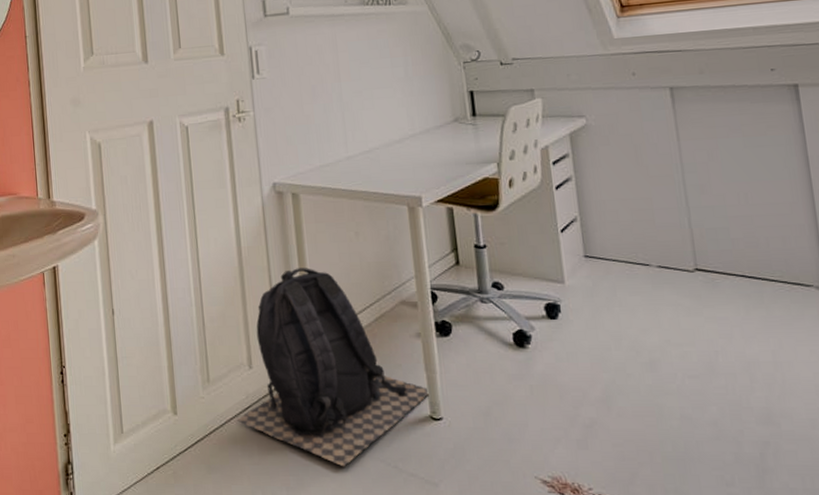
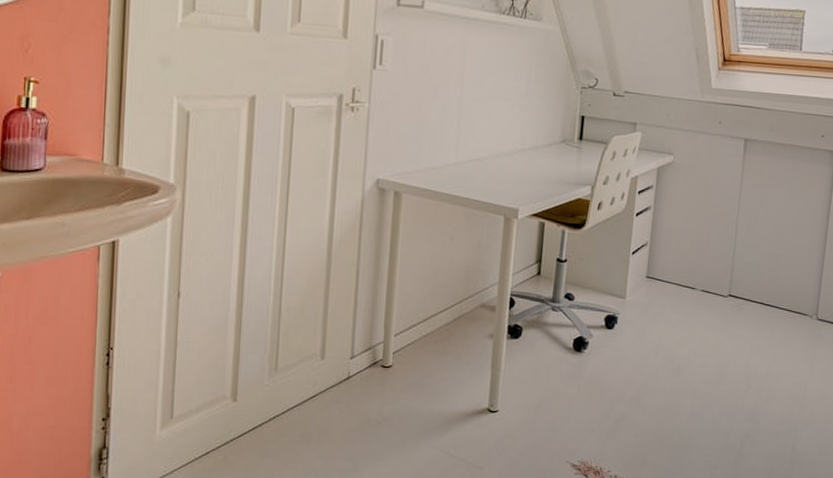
backpack: present [235,268,430,467] -> none [298,265,491,453]

